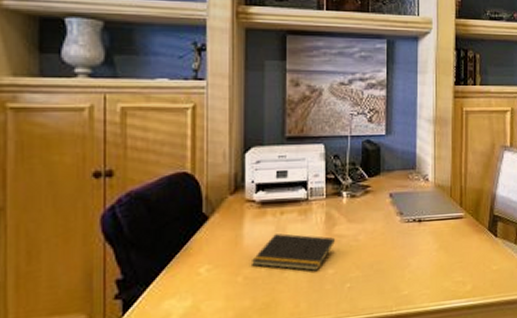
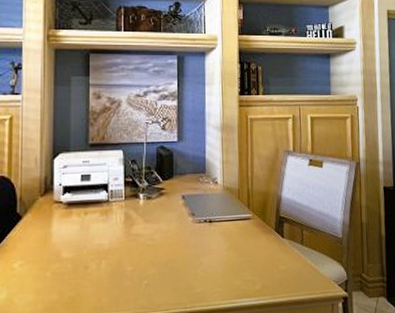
notepad: present [252,233,335,271] -> none [59,232,133,268]

